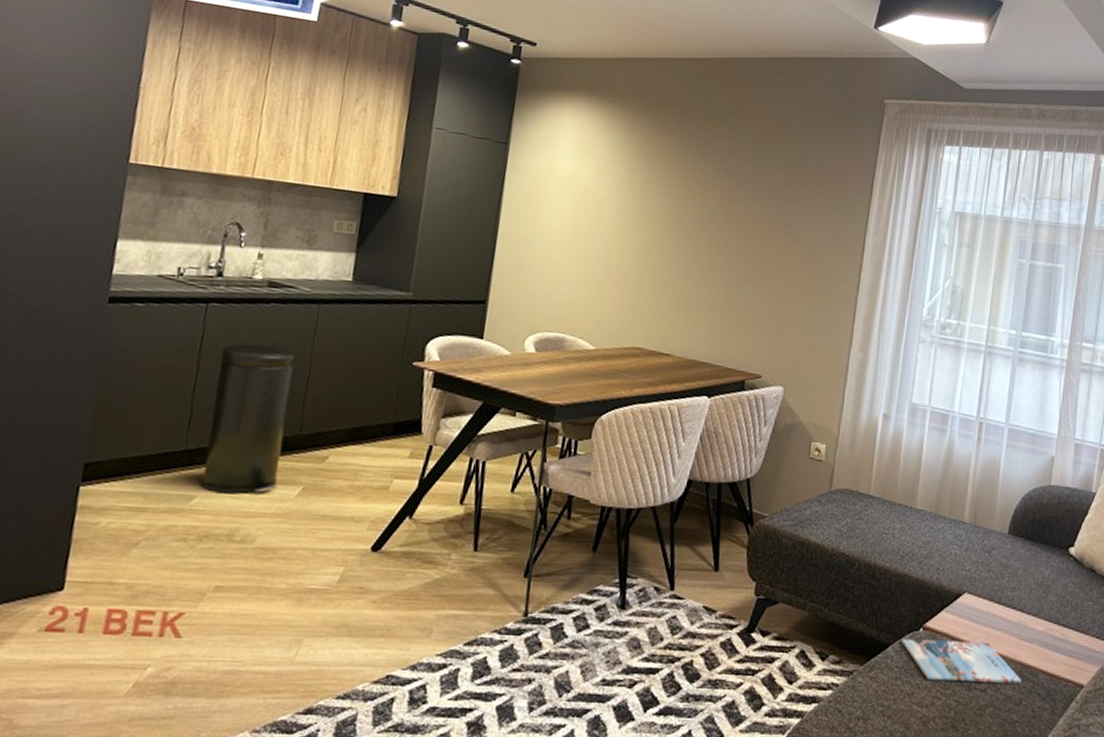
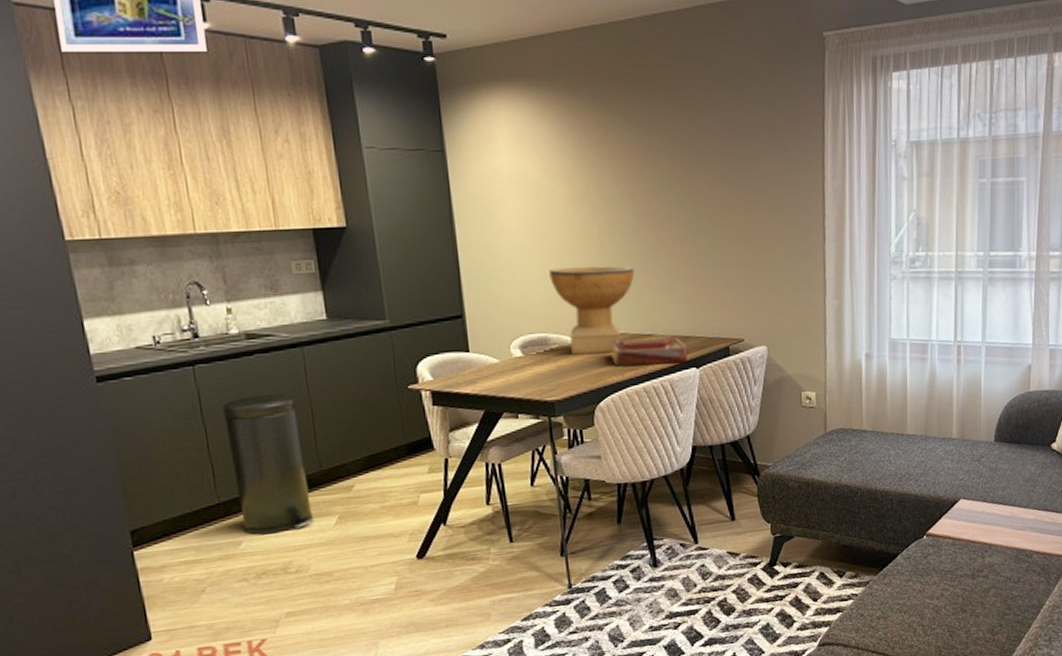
decorative bowl: none [580,271,665,366] -> present [549,265,635,355]
decorative tray: none [624,354,703,389] -> present [610,337,688,367]
magazine: present [901,638,1022,684] -> none [908,536,1018,577]

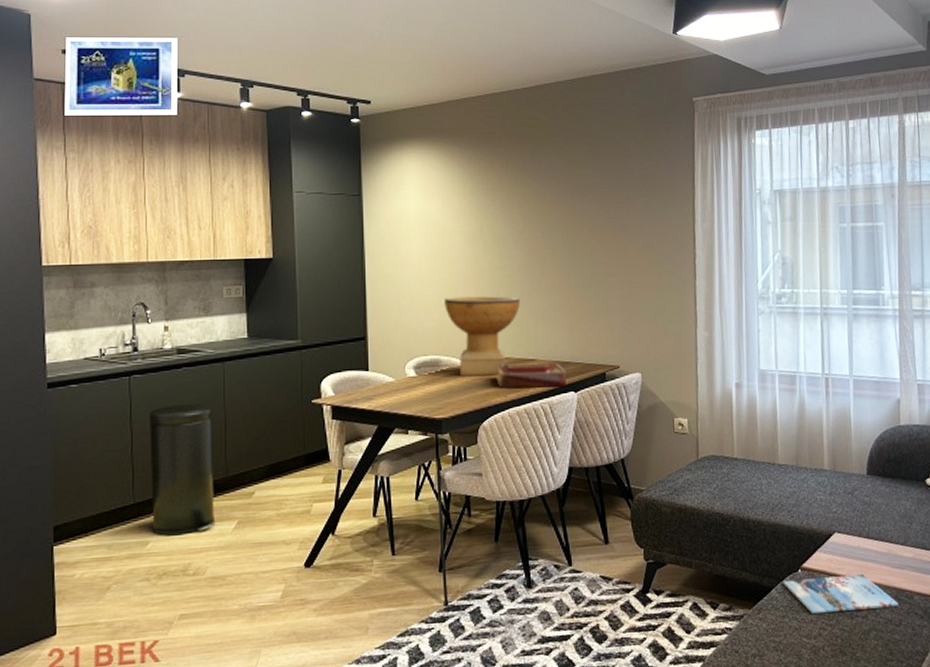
magazine: none [908,536,1018,577] -> present [783,573,899,615]

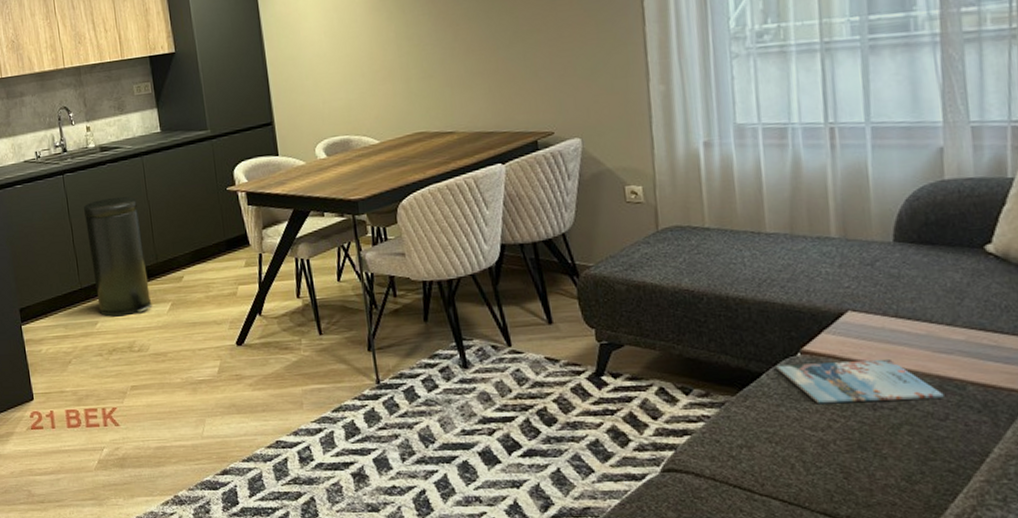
decorative bowl: present [444,296,521,377] -> none [349,66,433,155]
decorative tray: present [496,362,567,389] -> none [411,133,493,165]

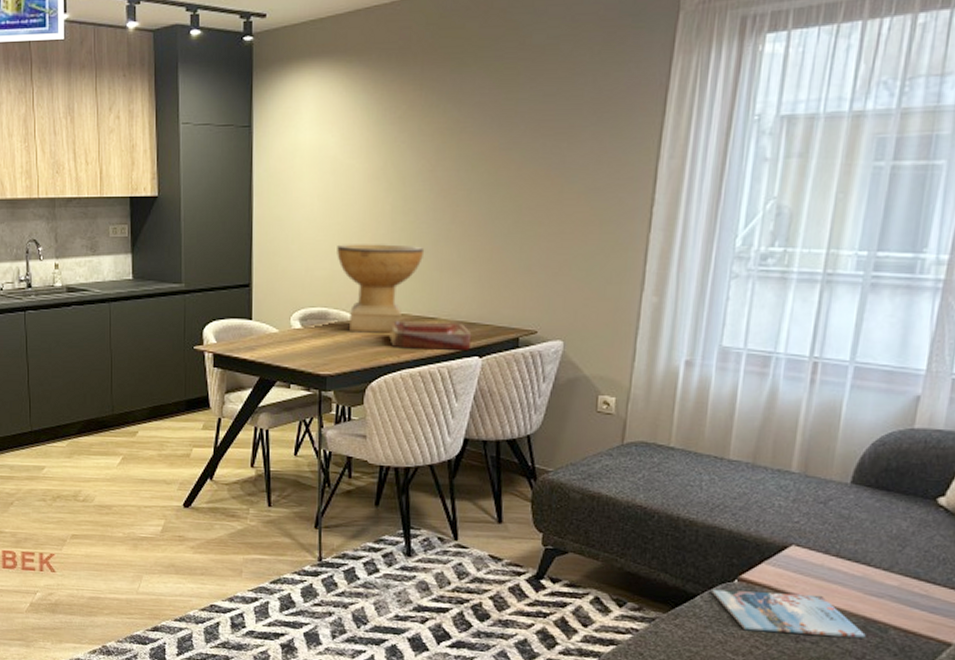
pedal bin: present [84,196,153,317] -> none [43,342,103,465]
decorative bowl: none [349,66,433,155] -> present [337,244,425,333]
decorative tray: none [411,133,493,165] -> present [389,321,472,350]

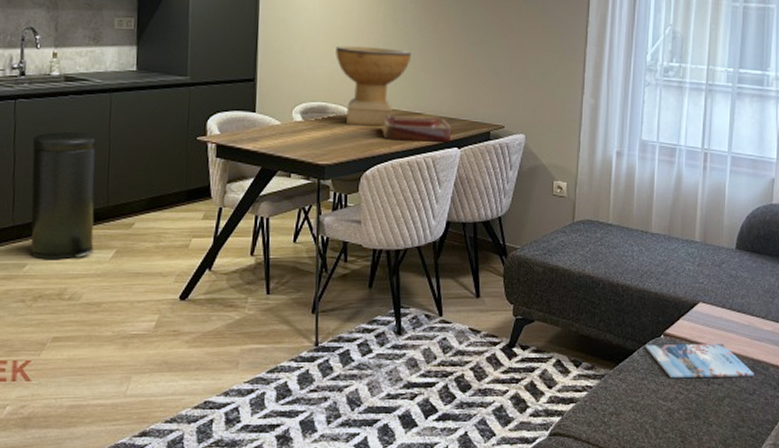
pedal bin: none [43,342,103,465] -> present [30,132,97,260]

